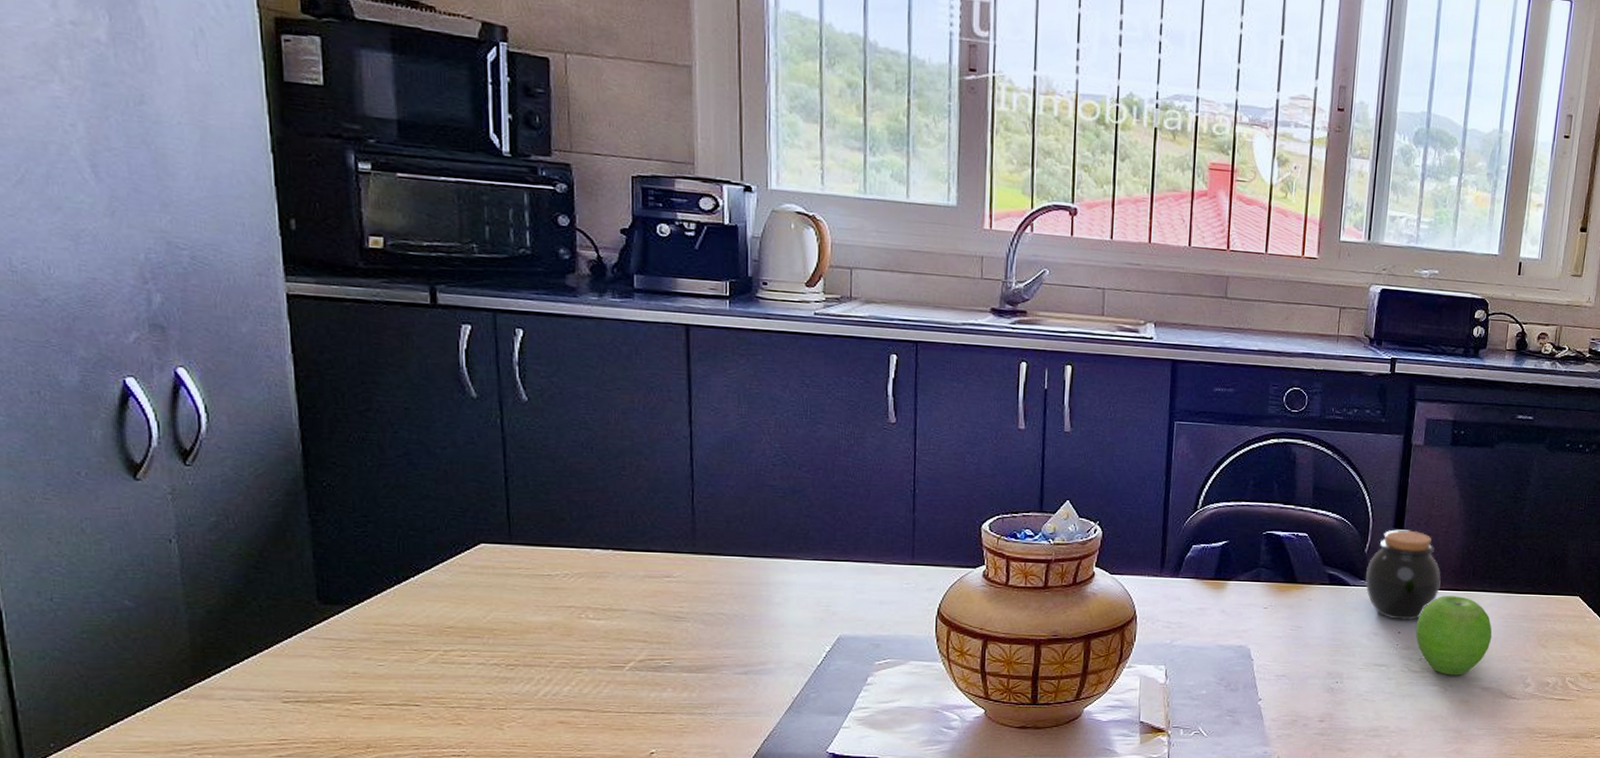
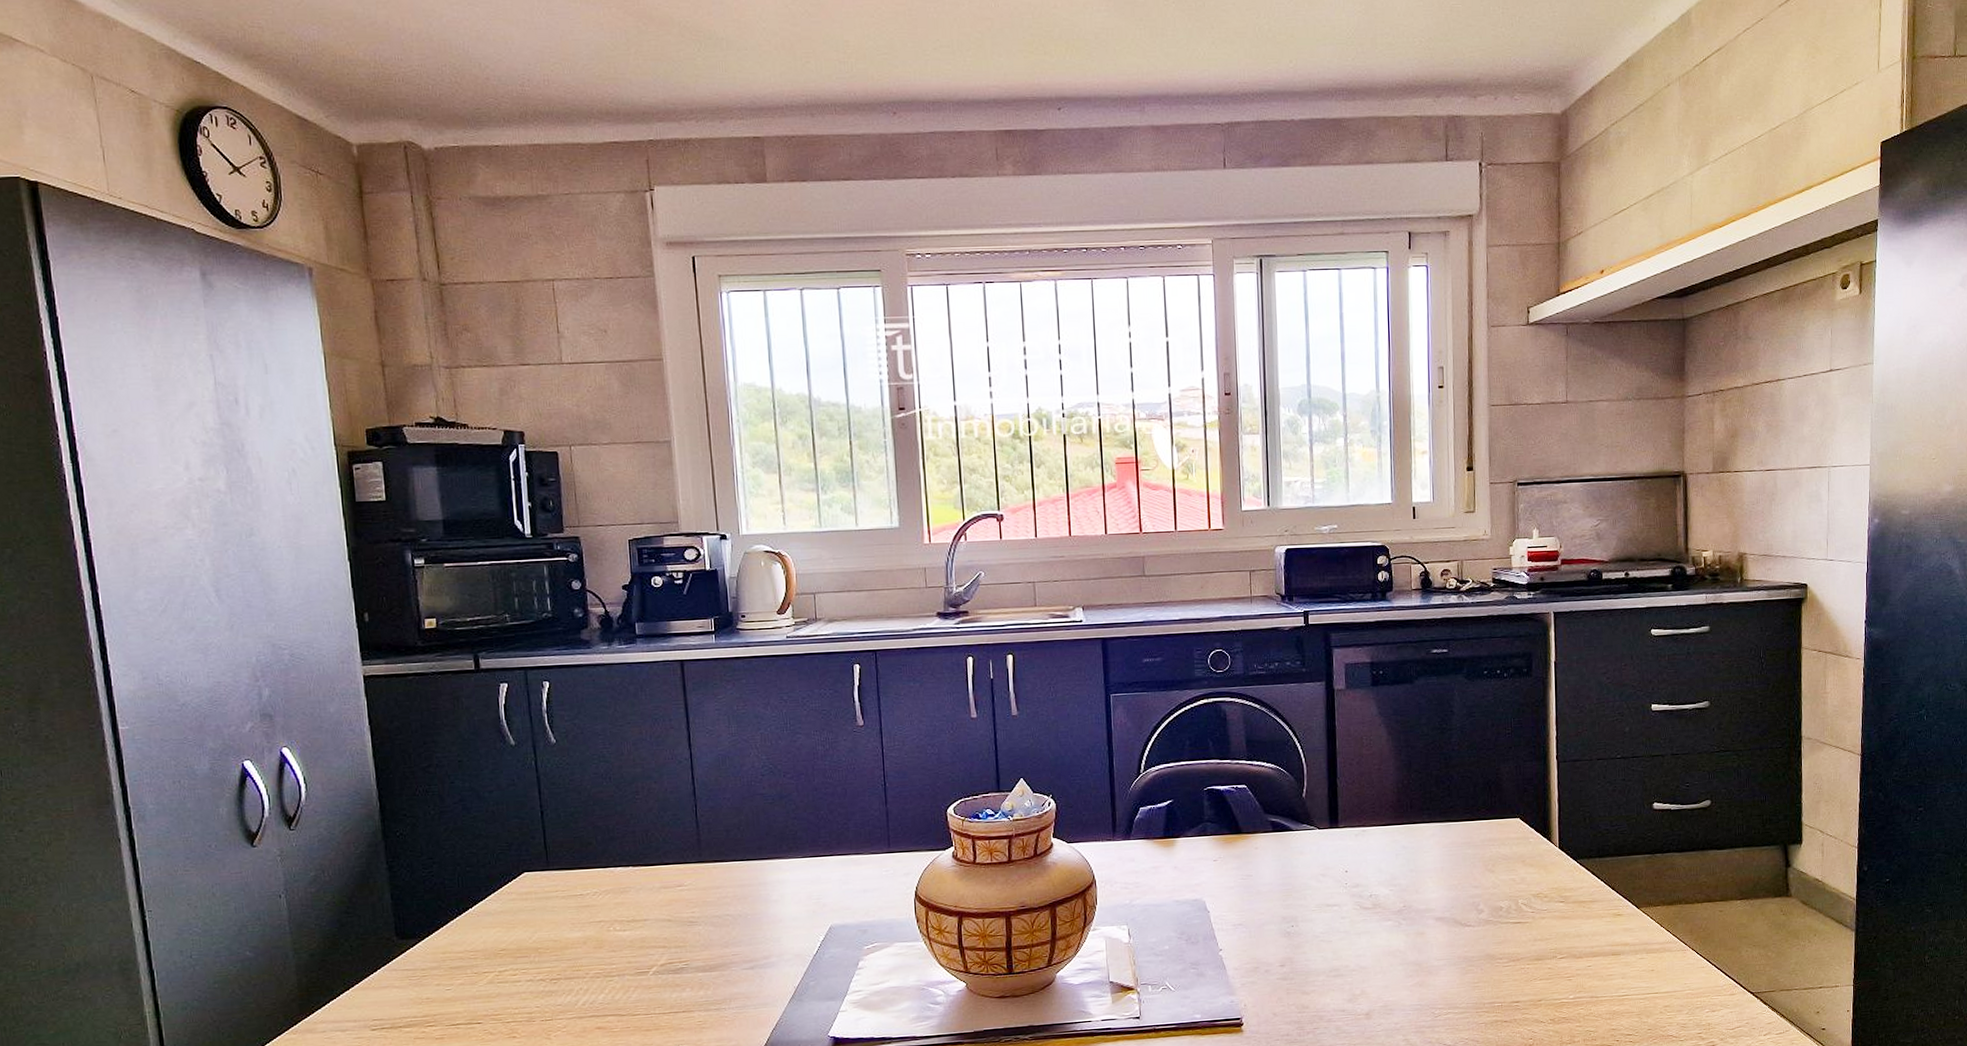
jar: present [1365,529,1441,620] -> none [1307,771,1380,859]
fruit: present [1415,596,1493,675] -> none [1361,830,1438,909]

